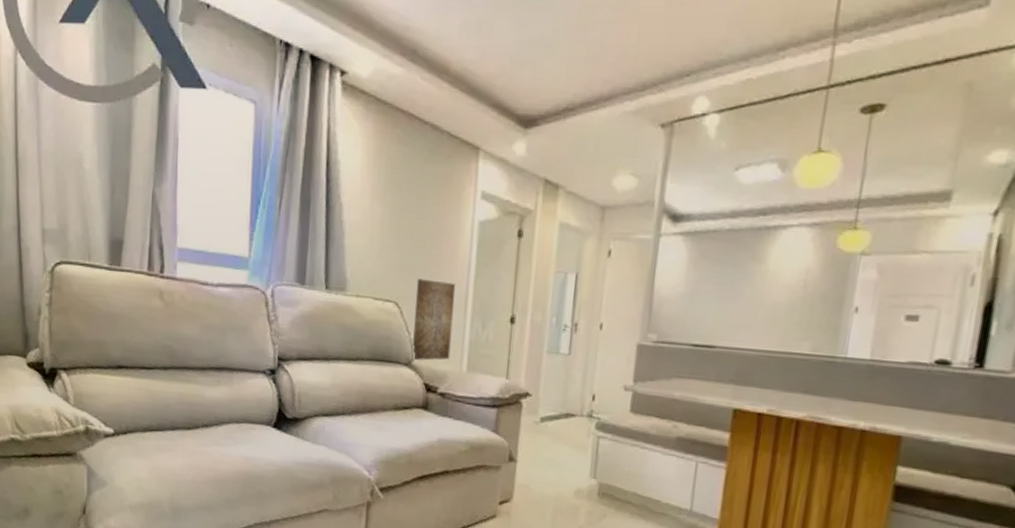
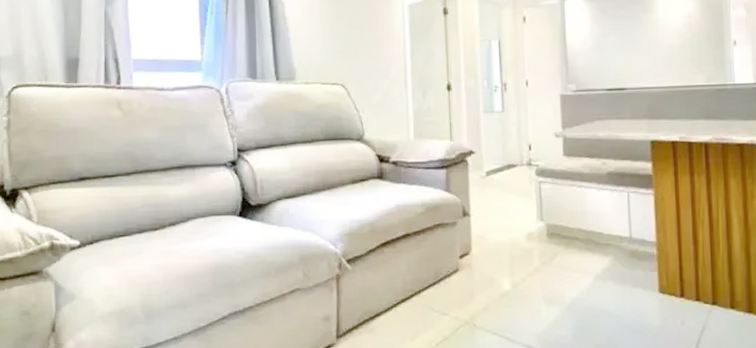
wall art: present [412,279,456,361] -> none [359,60,397,136]

